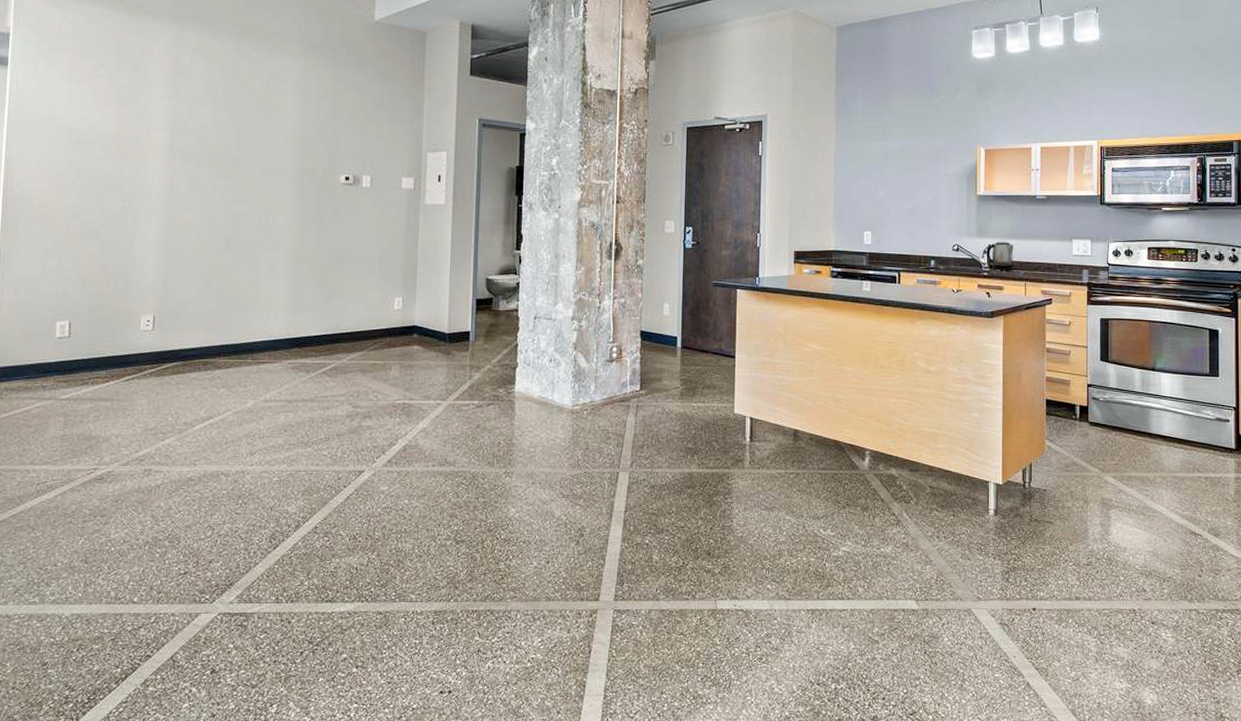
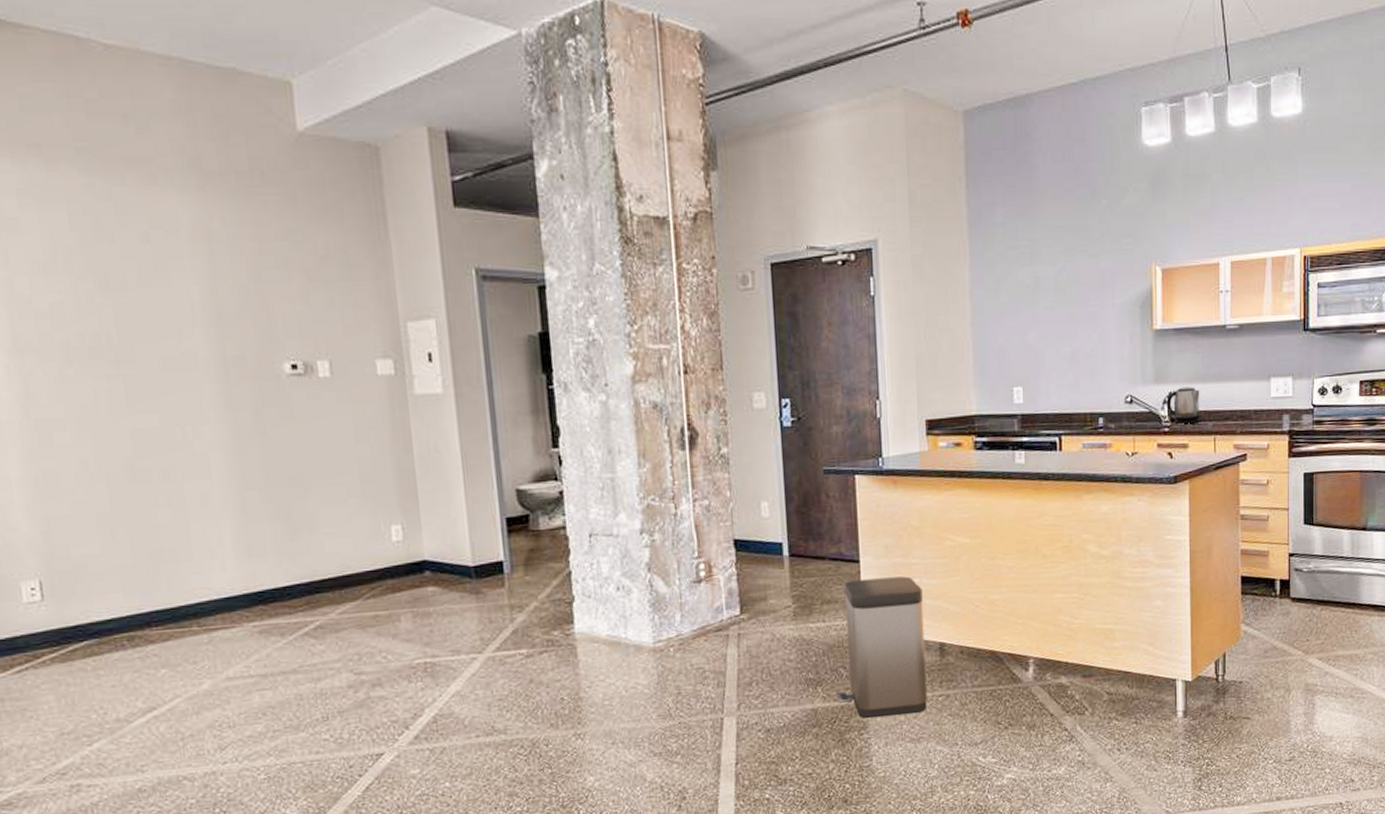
pedal bin: none [708,372,783,485] -> present [836,576,927,718]

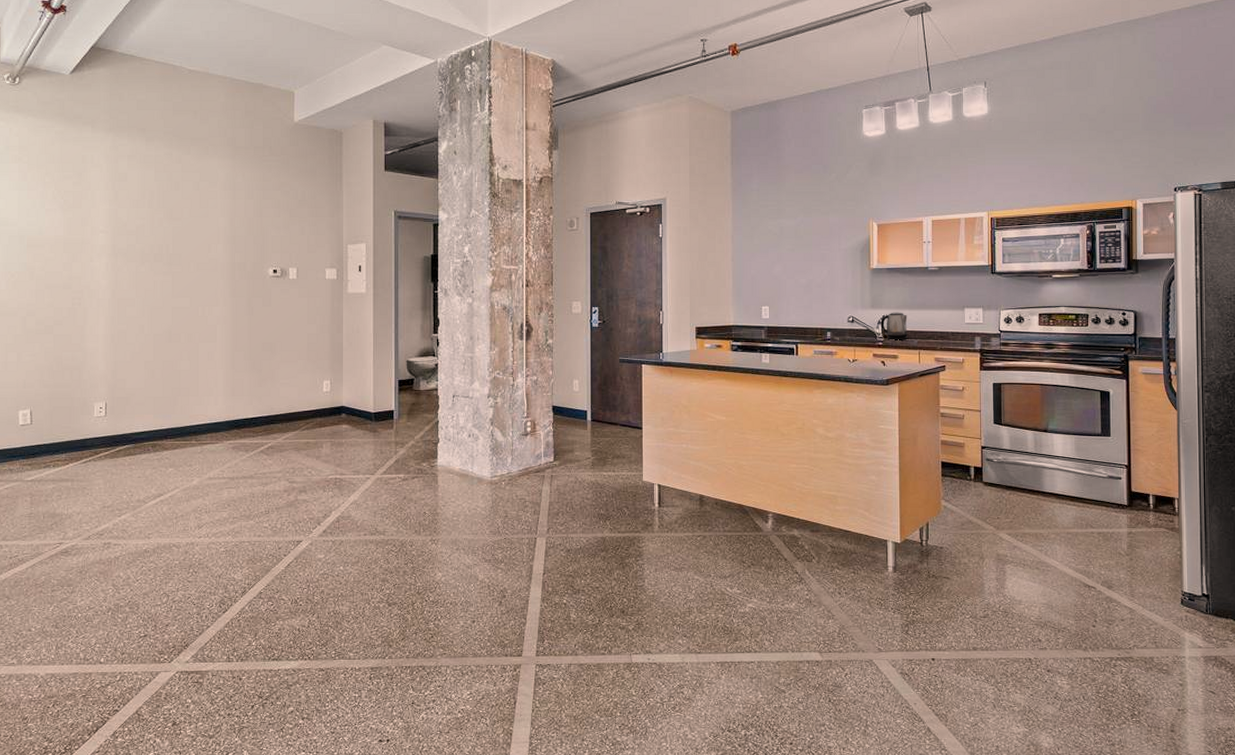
pedal bin: present [836,576,927,718] -> none [620,442,689,548]

